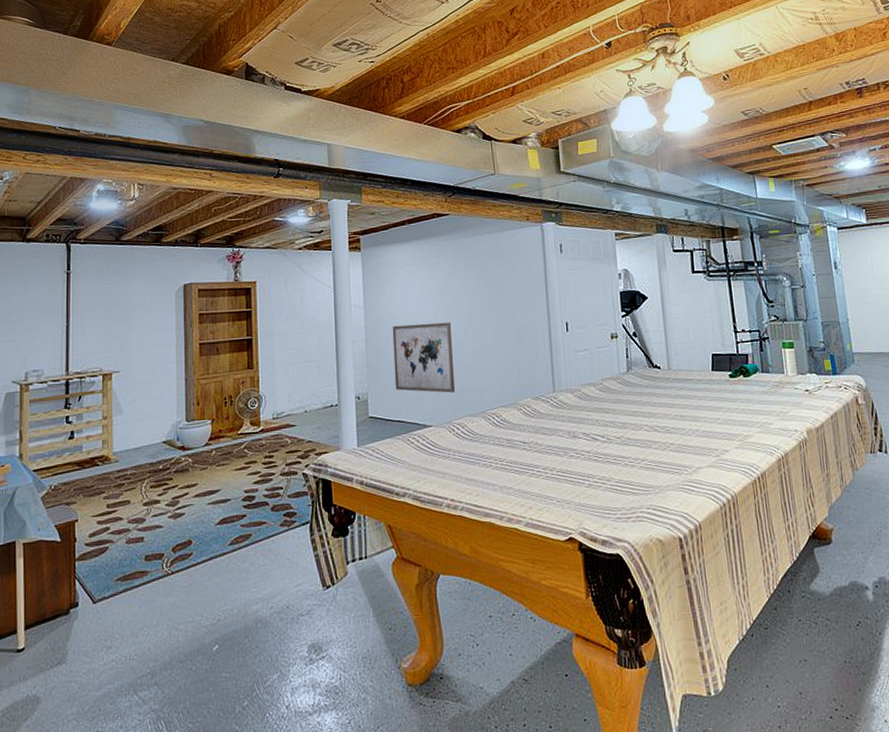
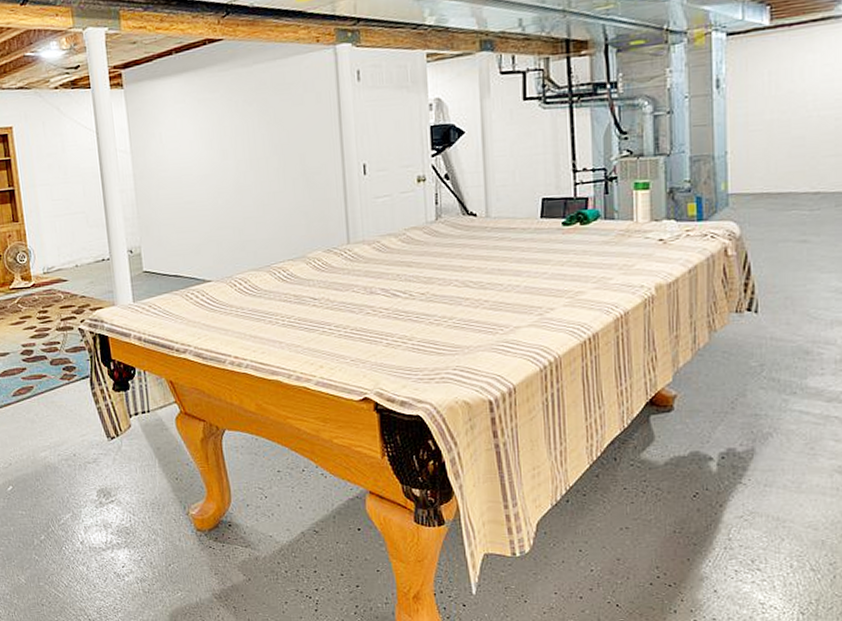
wall art: present [392,321,456,393] -> none [163,166,237,246]

